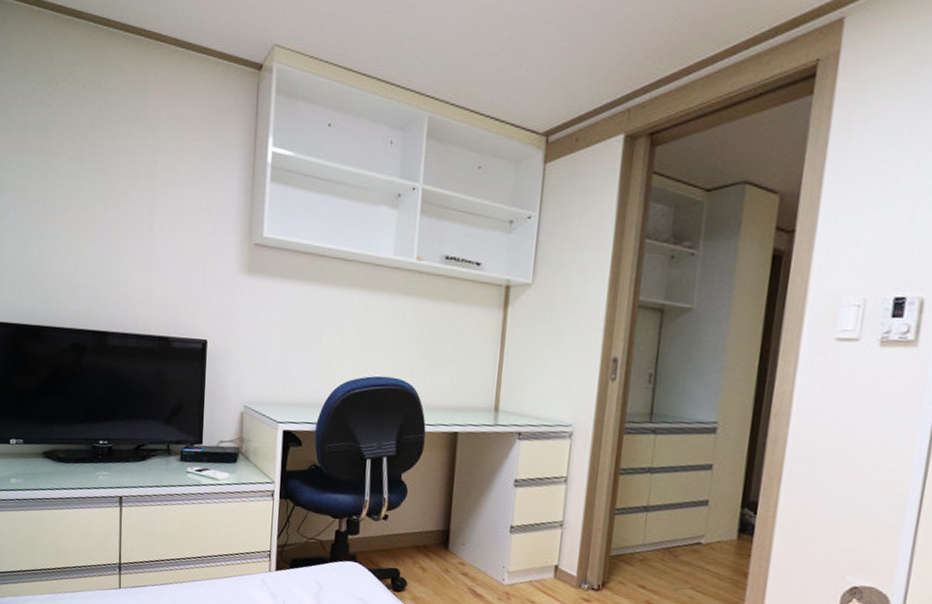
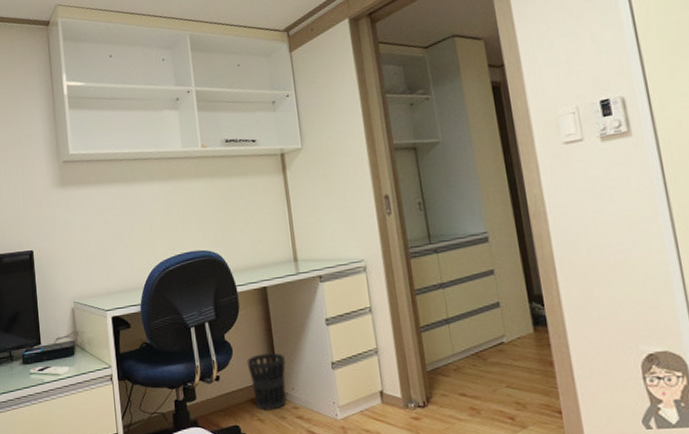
wastebasket: none [420,501,462,561] -> present [247,353,286,410]

